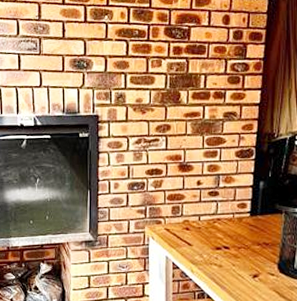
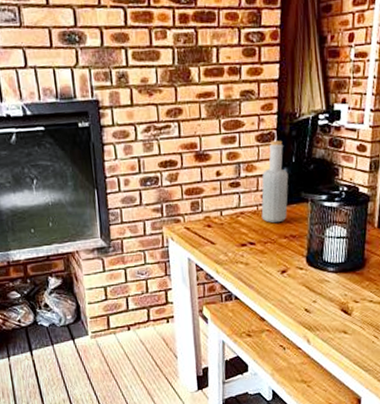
bottle: none [237,156,265,231] -> present [261,140,289,223]

